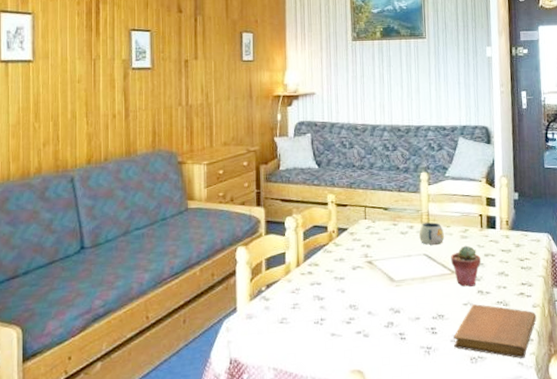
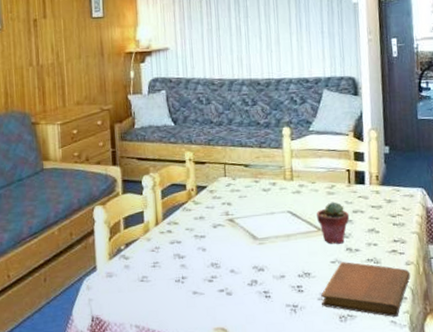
mug: present [419,222,444,245] -> none [282,178,309,202]

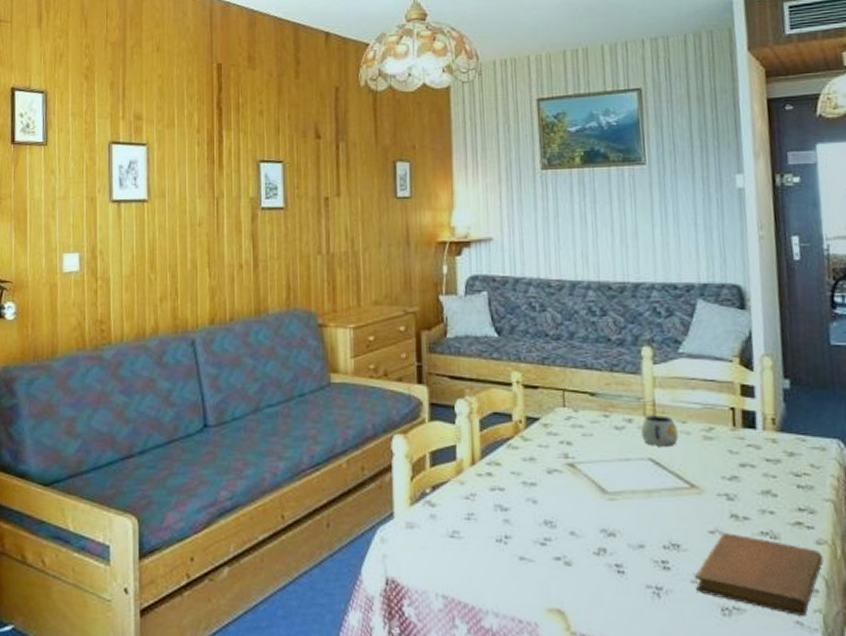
mug: none [282,178,309,202] -> present [641,415,678,446]
potted succulent: present [317,202,350,245] -> none [689,450,735,509]

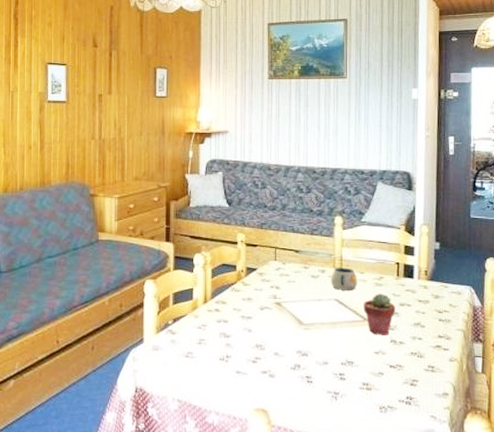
potted succulent: none [689,450,735,509] -> present [364,293,396,336]
notebook: present [695,533,824,616] -> none [363,353,453,412]

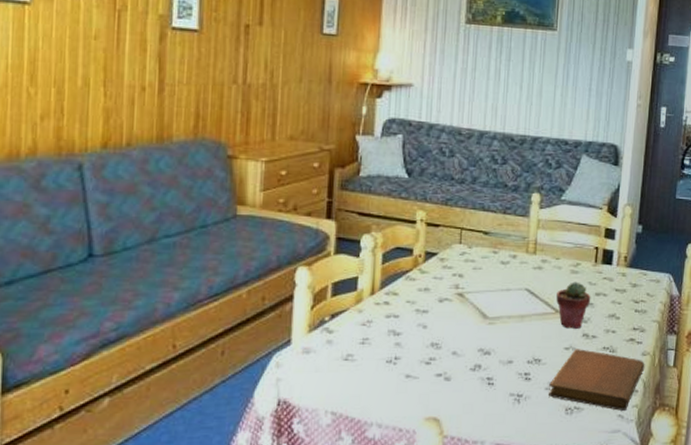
mug: present [331,268,357,290] -> none [522,252,552,279]
notebook: none [363,353,453,412] -> present [549,349,645,411]

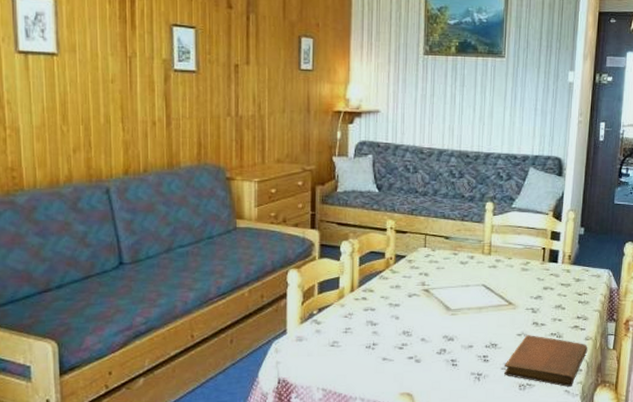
potted succulent: present [556,282,591,330] -> none [509,278,540,319]

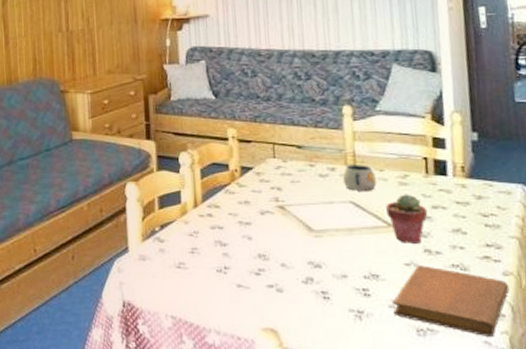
mug: none [479,253,505,276] -> present [343,165,376,191]
potted succulent: none [509,278,540,319] -> present [386,194,428,245]

